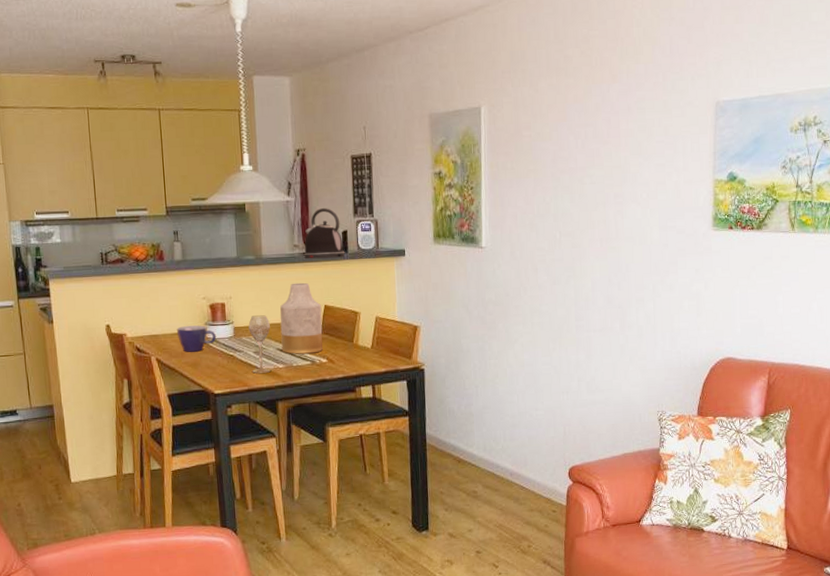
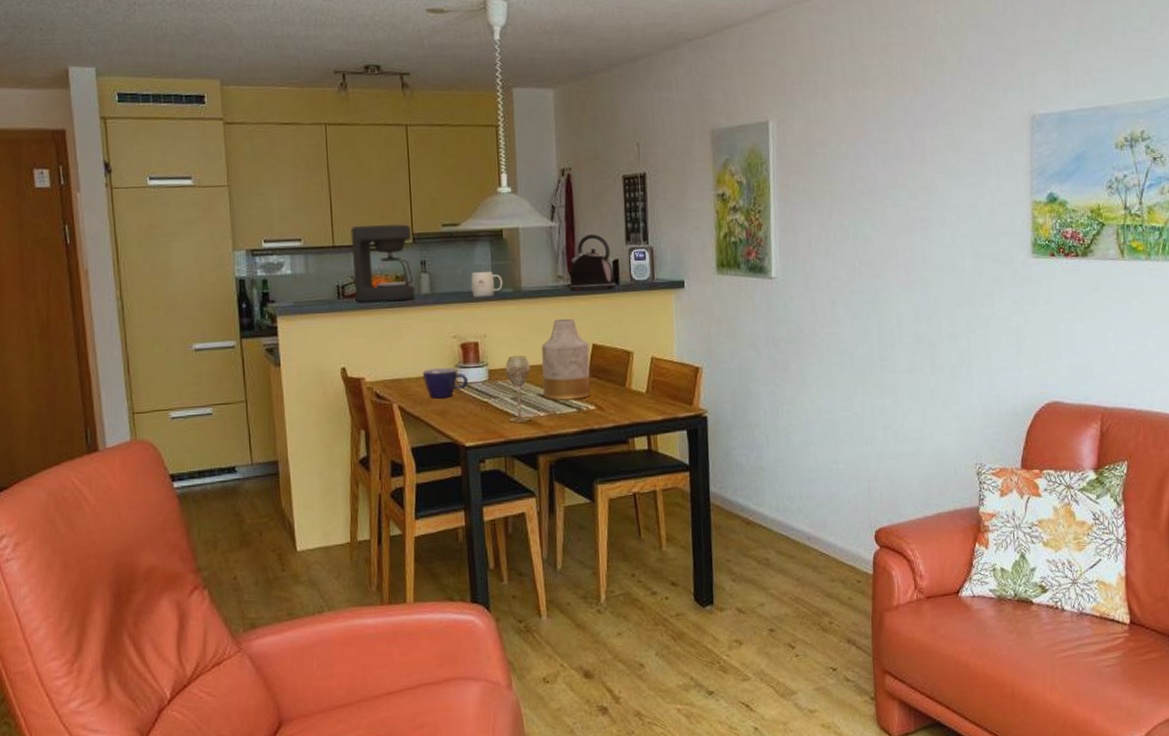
coffee maker: none [112,198,169,269] -> present [350,224,415,304]
mug: none [218,241,246,264] -> present [471,272,503,297]

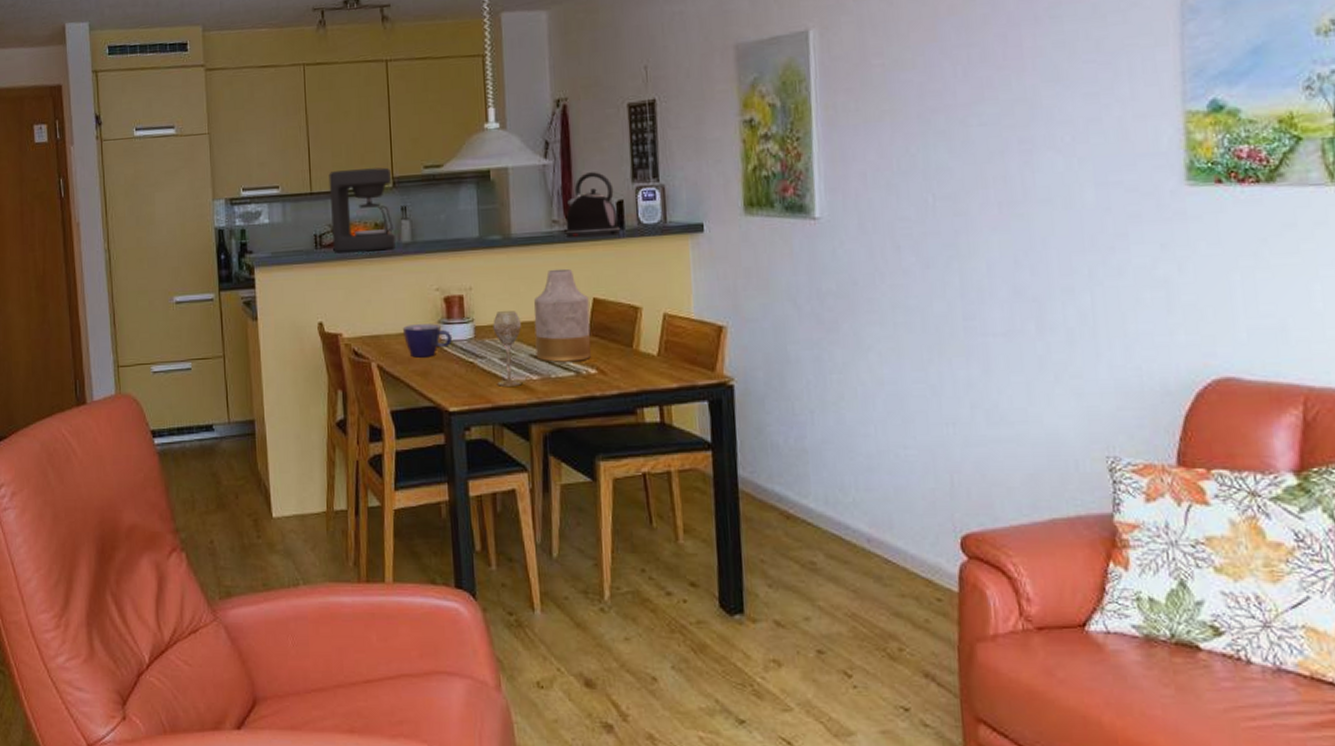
mug: present [471,272,503,297] -> none [455,217,491,246]

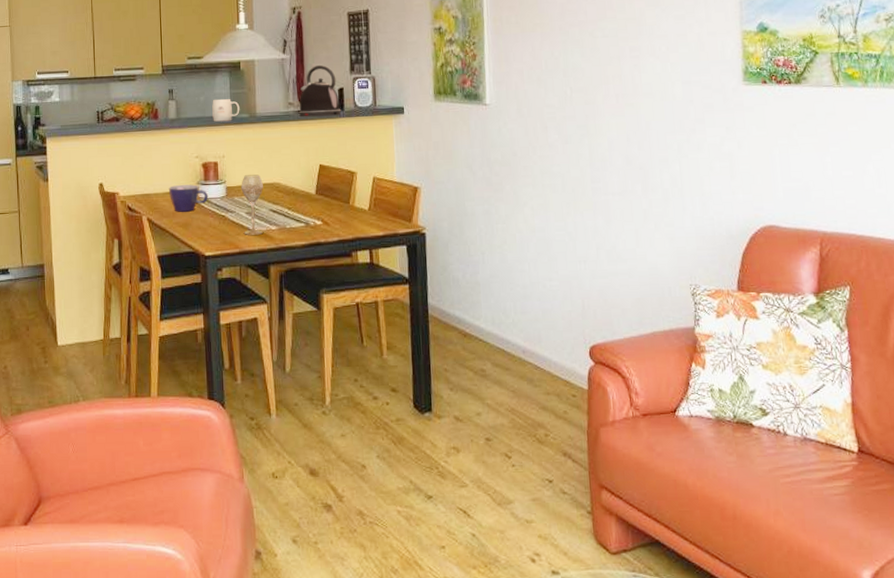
coffee maker: present [328,167,395,254] -> none [110,57,164,127]
mug: none [455,217,491,246] -> present [212,99,240,122]
vase: present [533,268,592,363] -> none [273,141,318,216]

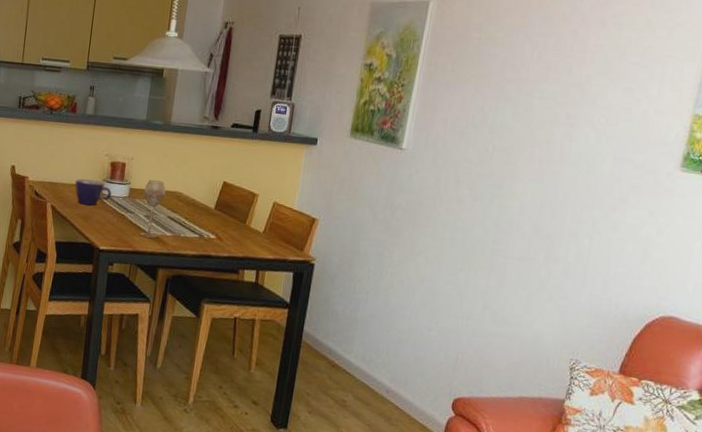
mug: present [212,99,240,122] -> none [128,103,156,126]
kettle: present [298,65,341,117] -> none [212,84,256,137]

